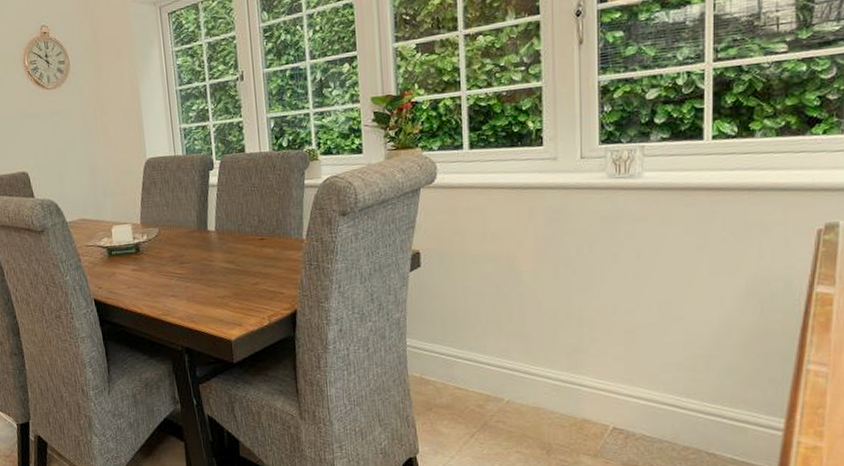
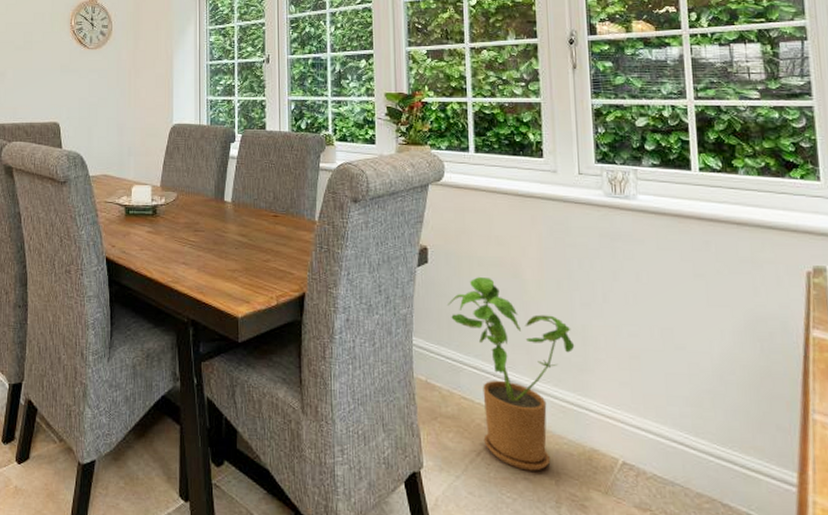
house plant: none [441,273,570,445] -> present [448,276,575,471]

